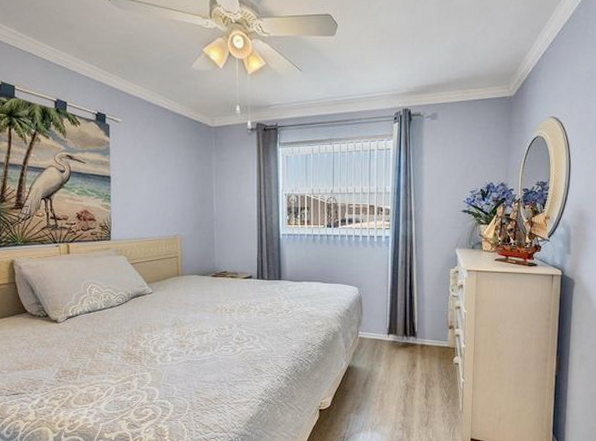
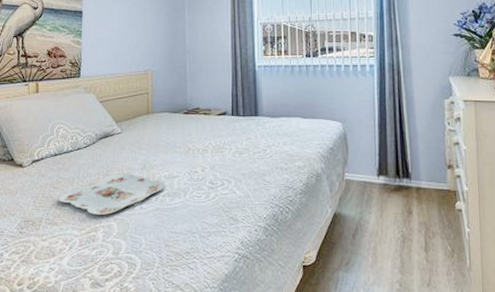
serving tray: none [94,328,195,366] -> present [59,172,165,215]

